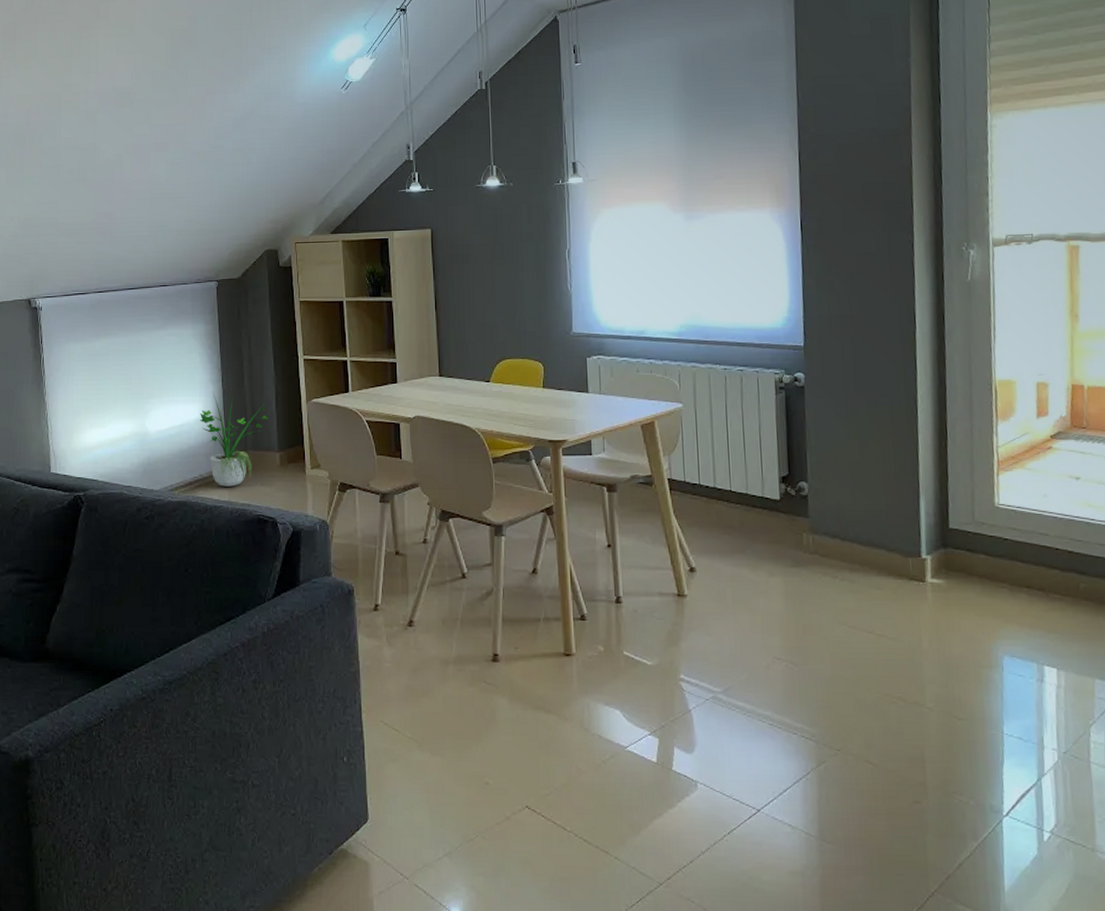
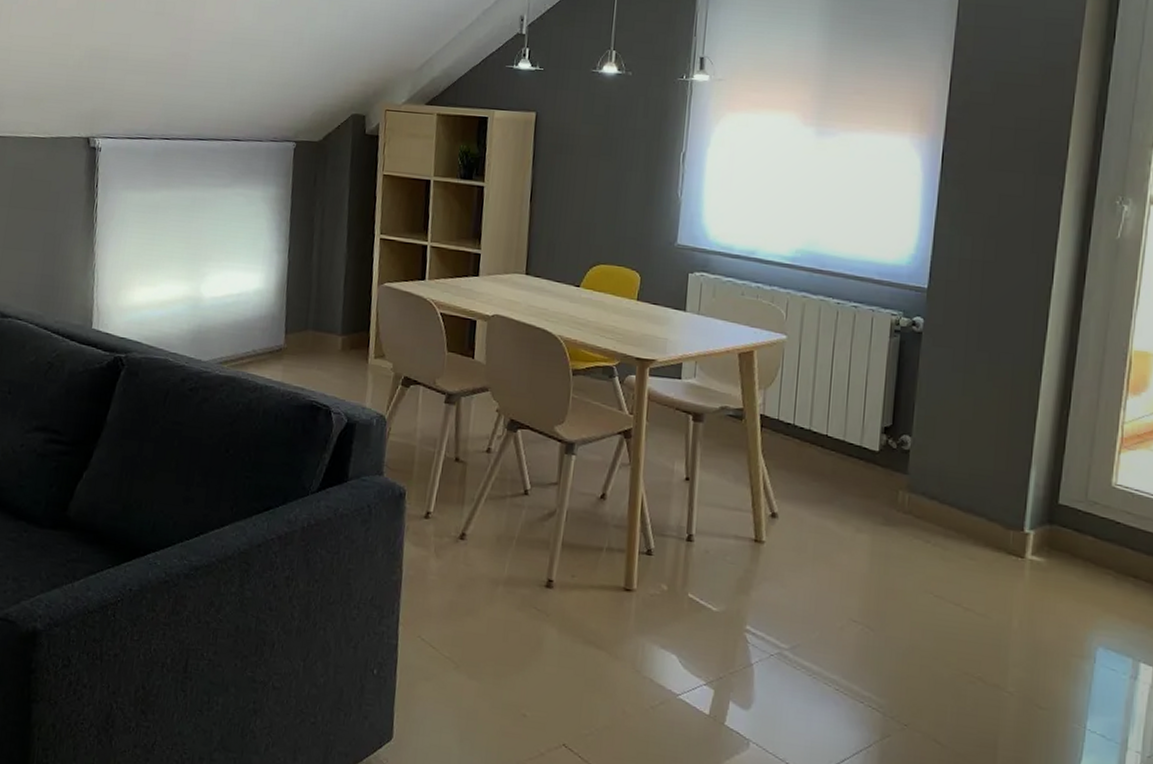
potted plant: present [200,394,268,487] -> none [260,264,335,367]

